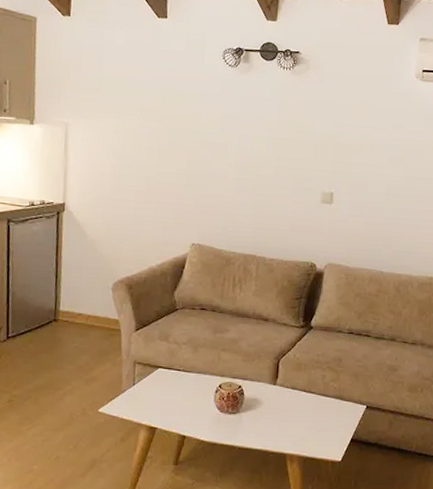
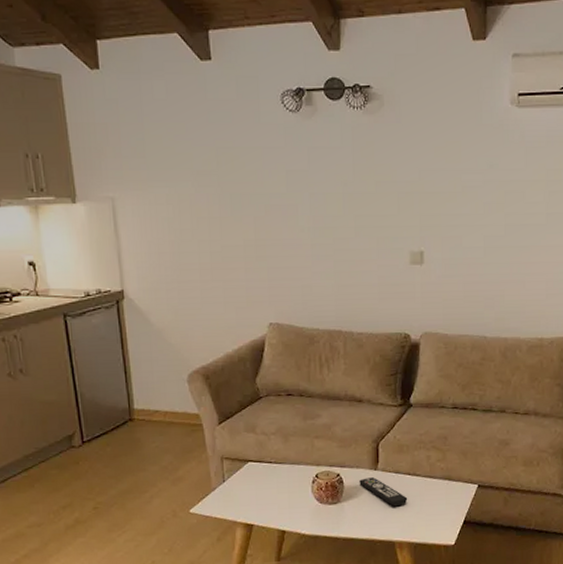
remote control: none [258,391,302,420] -> present [359,477,408,506]

